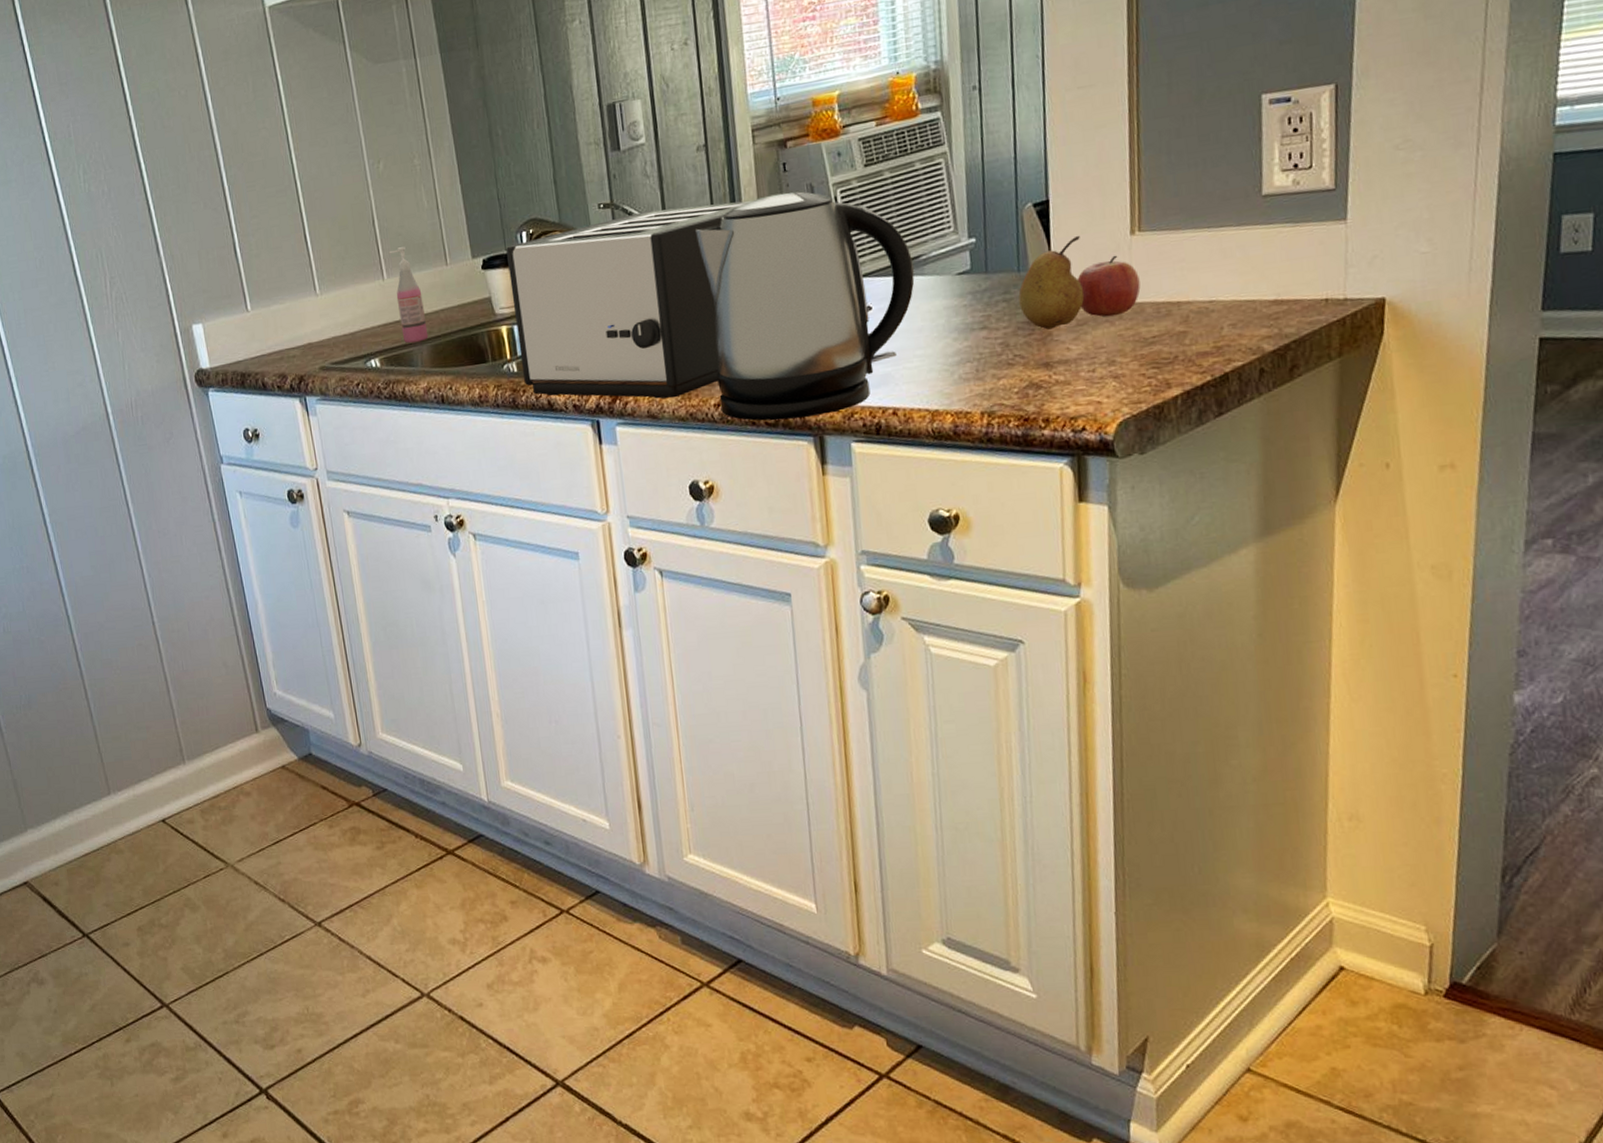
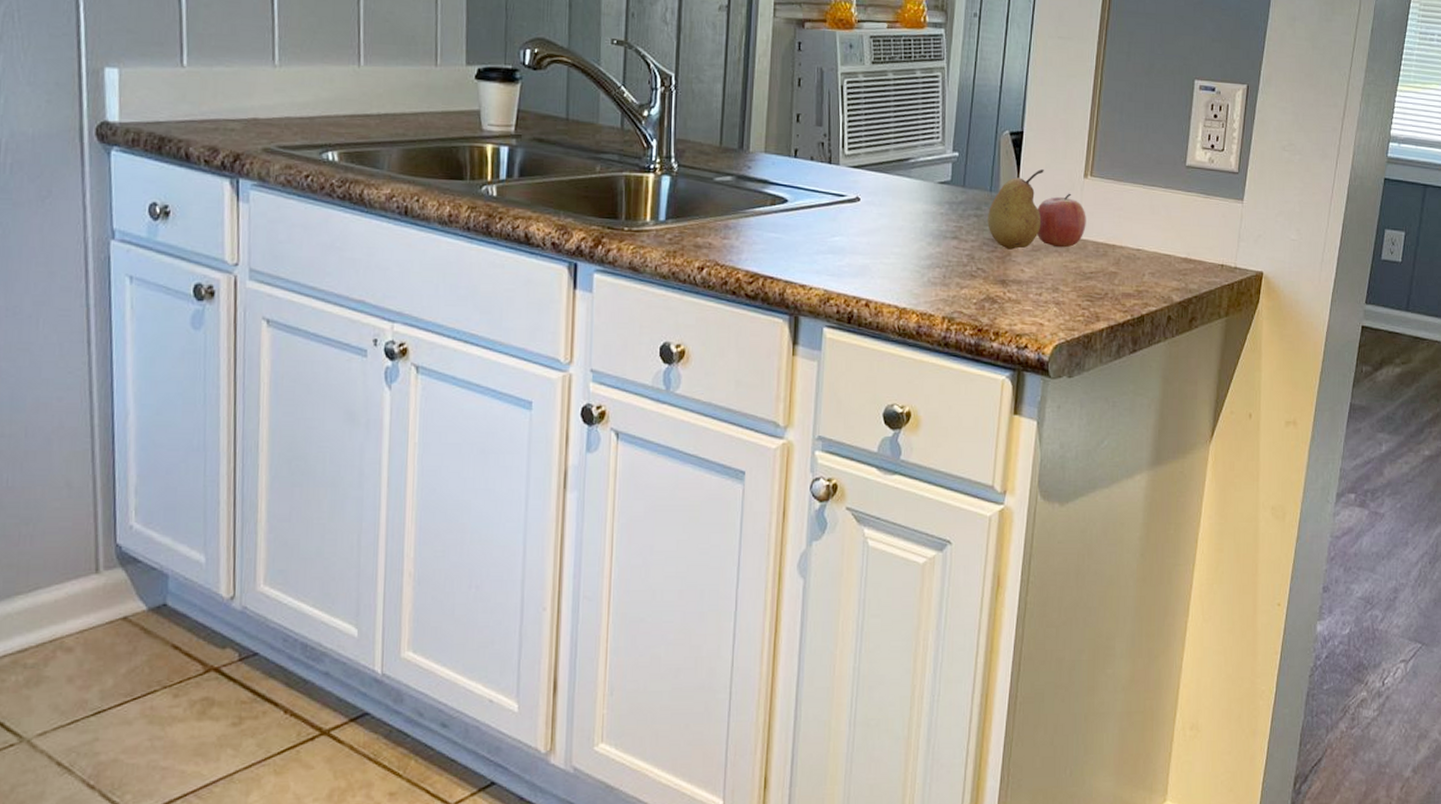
soap dispenser: present [388,247,429,344] -> none [370,35,402,143]
toaster: present [506,200,753,399] -> none [502,57,765,254]
kettle: present [694,191,915,421] -> none [704,70,902,296]

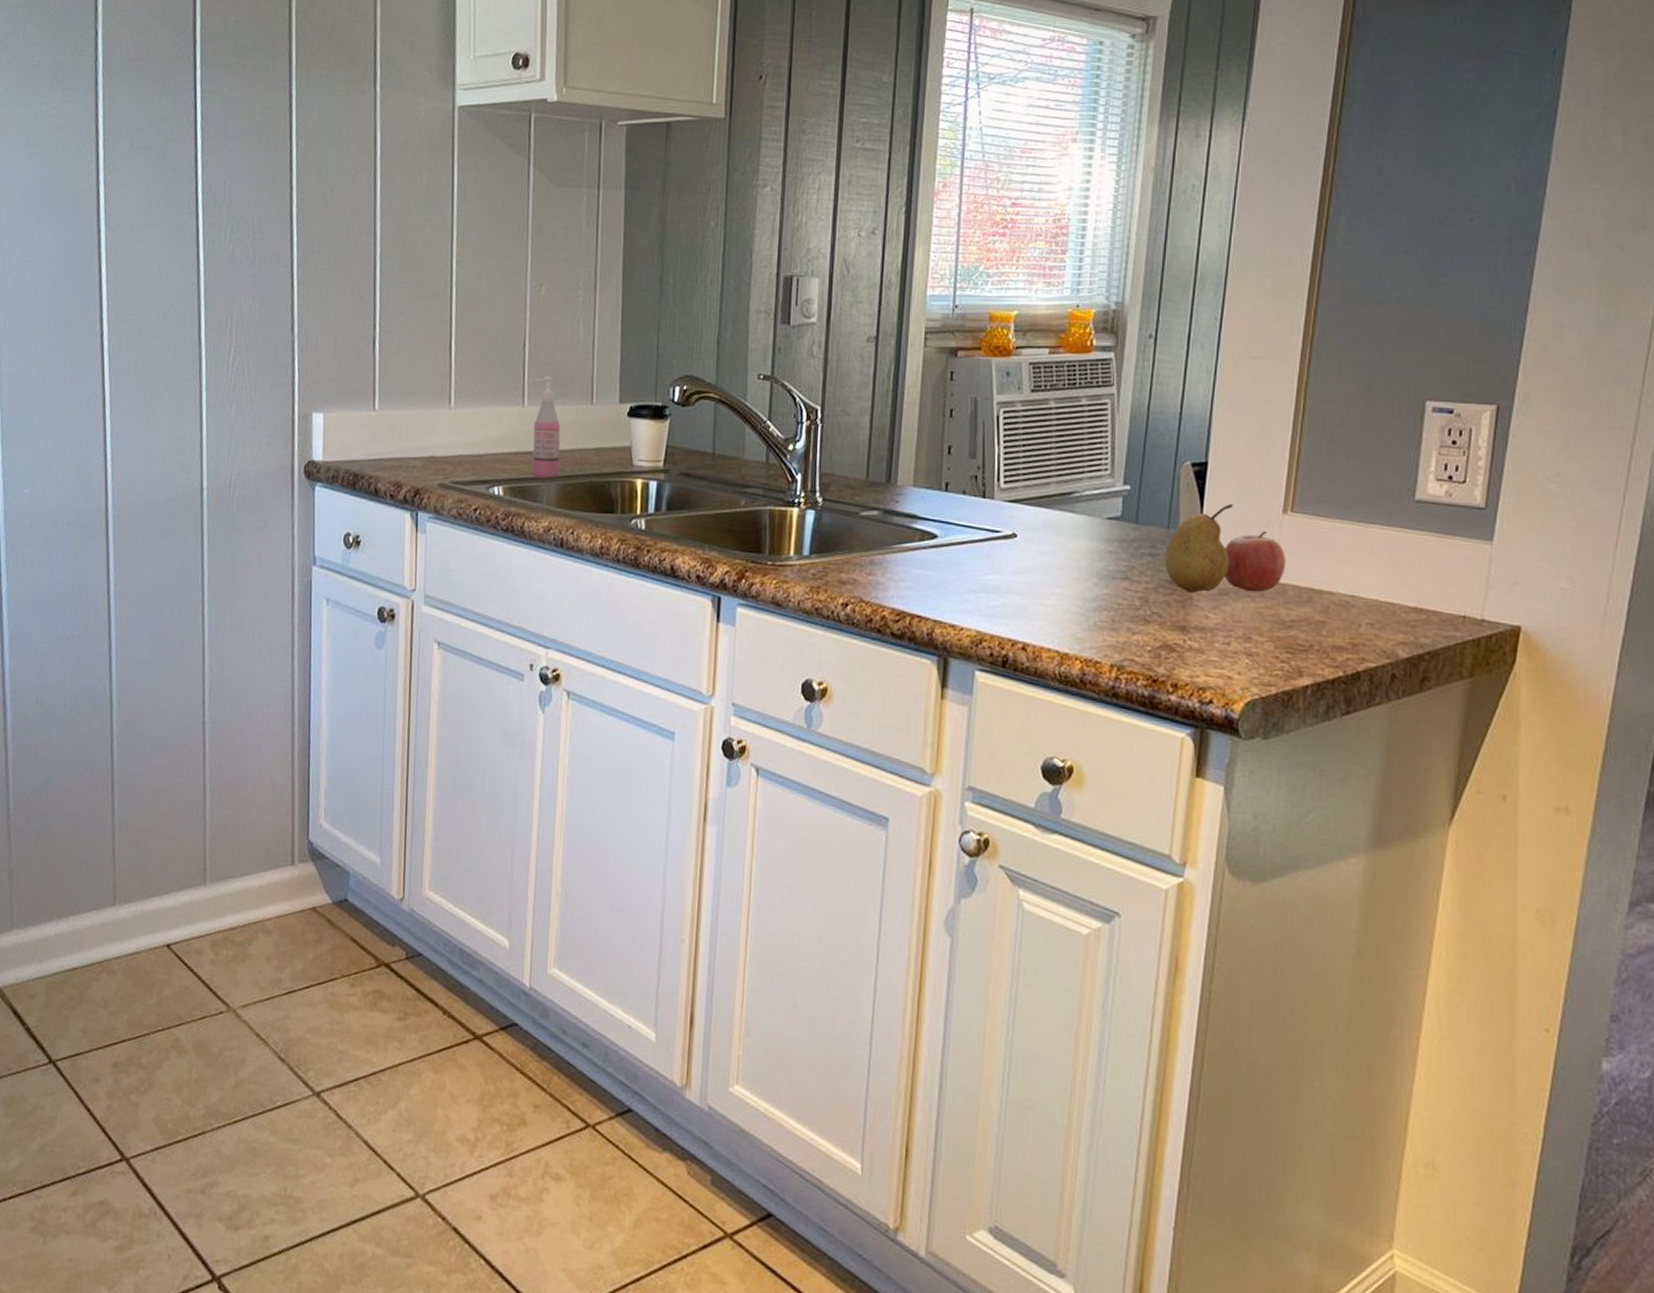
soap dispenser: none [370,35,402,143] -> present [532,377,561,479]

